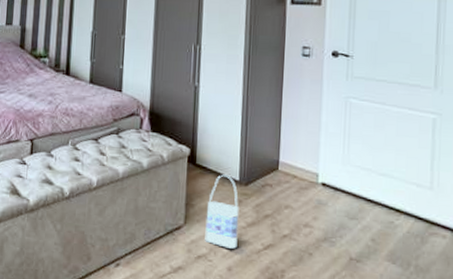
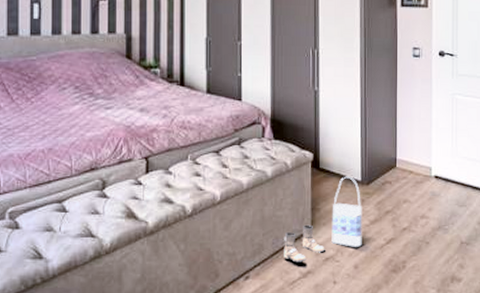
boots: none [155,219,198,257] -> present [284,224,325,263]

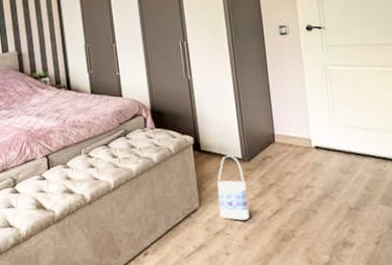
boots: present [284,224,325,263] -> none [175,202,215,238]

